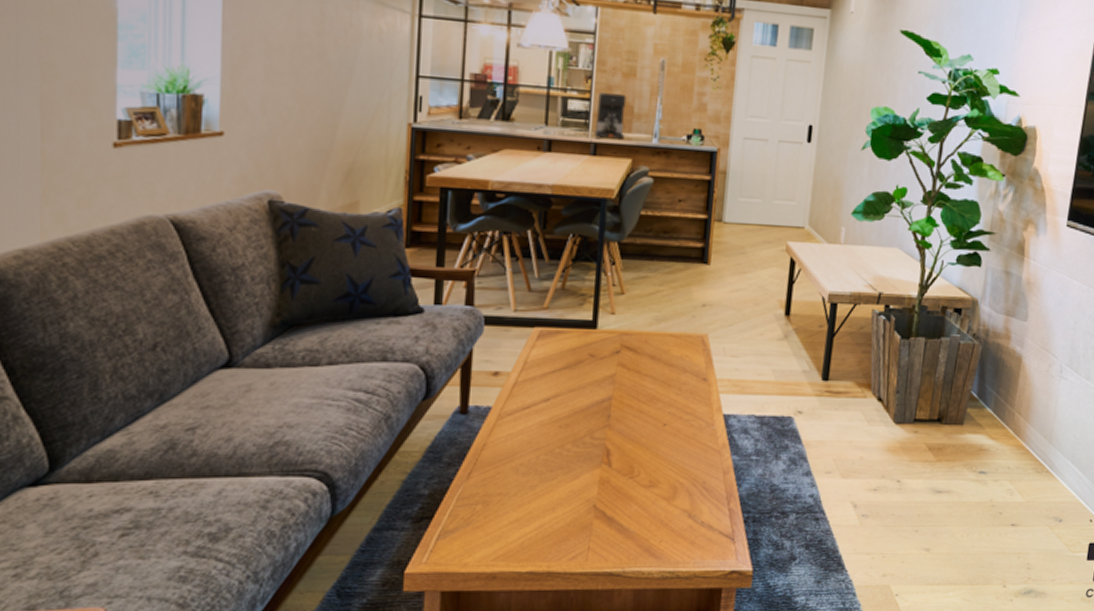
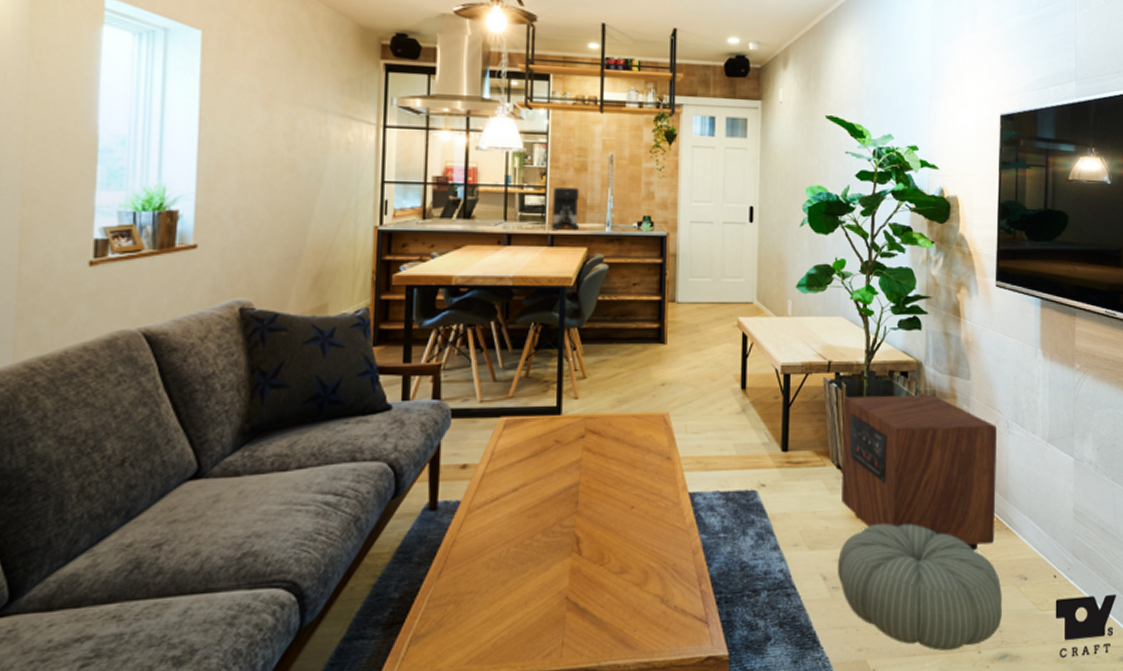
pouf: none [868,458,1035,583] -> present [837,524,1002,651]
subwoofer: none [879,329,1049,490] -> present [842,395,996,551]

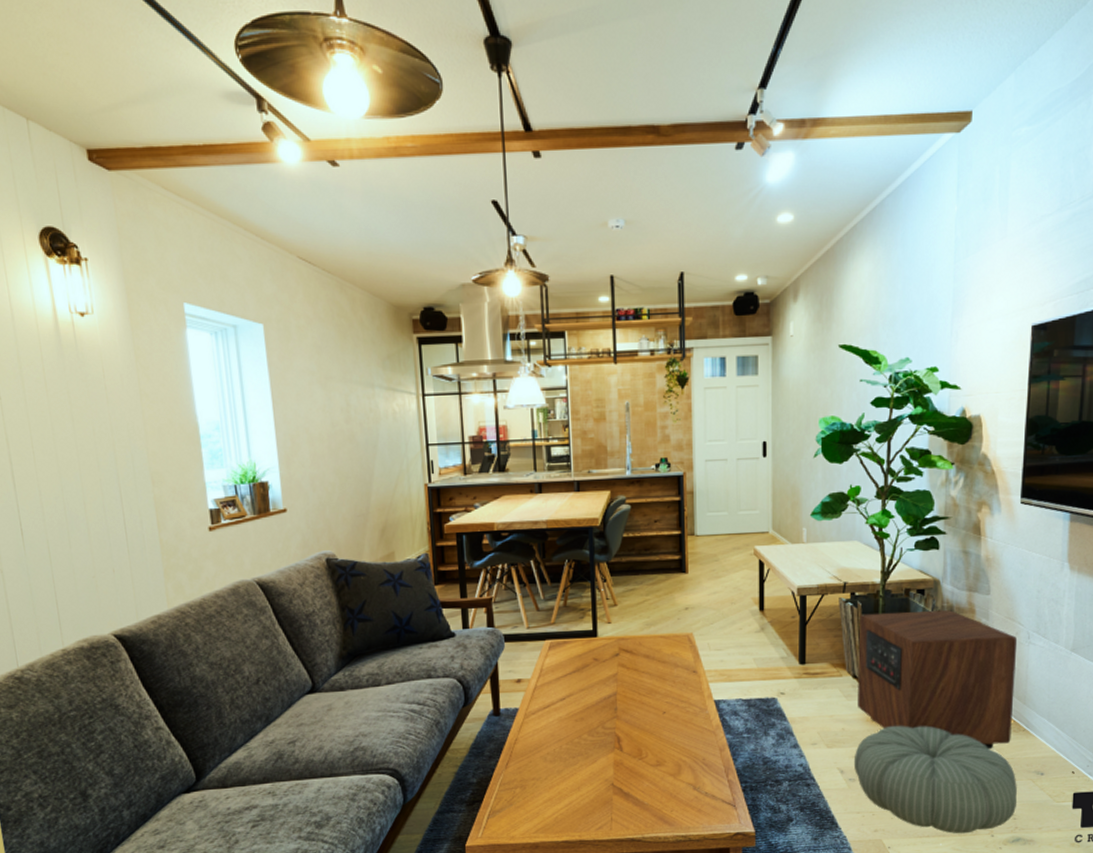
coffee maker: present [551,188,580,231] -> none [576,437,603,478]

